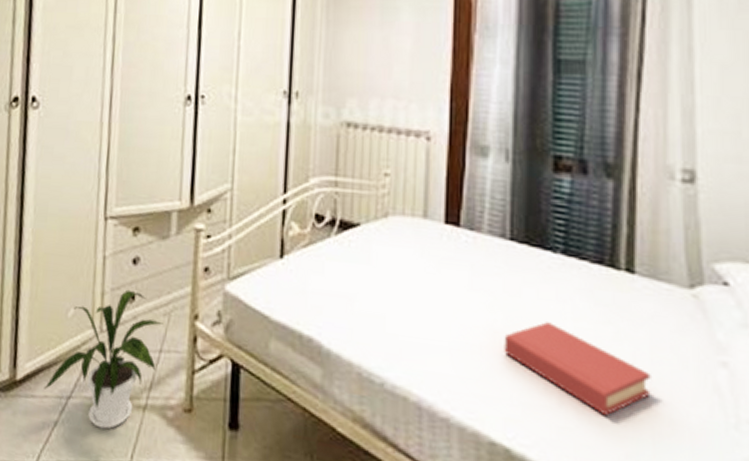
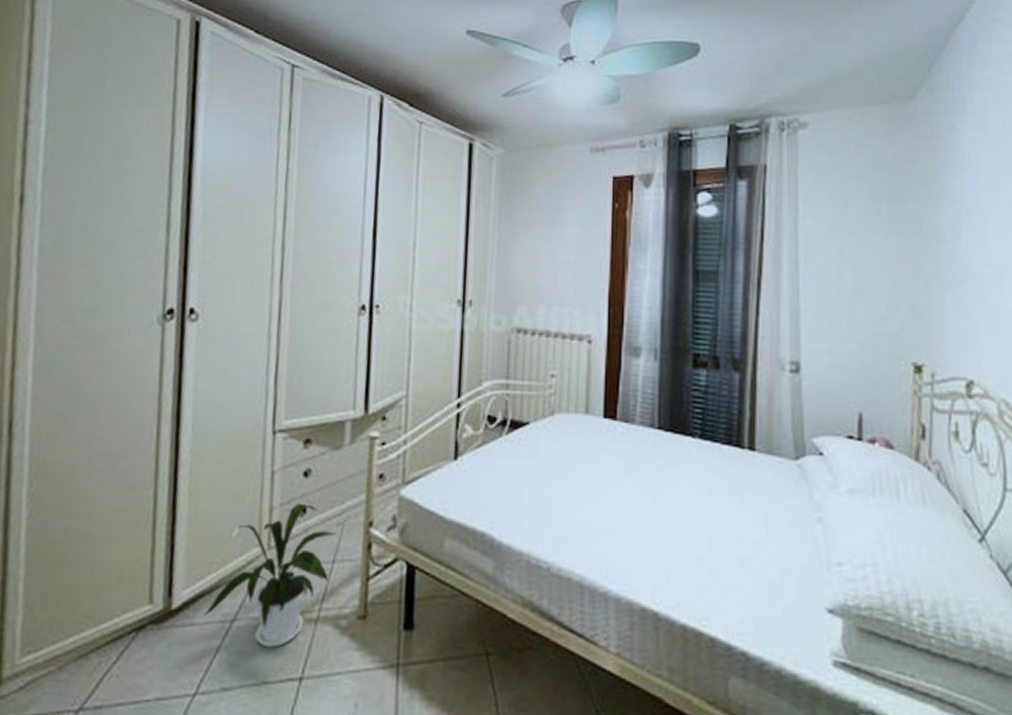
hardback book: present [504,322,651,417] -> none [653,498,767,574]

